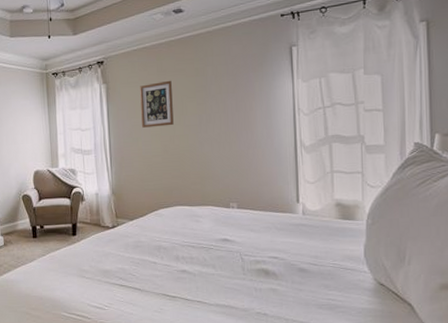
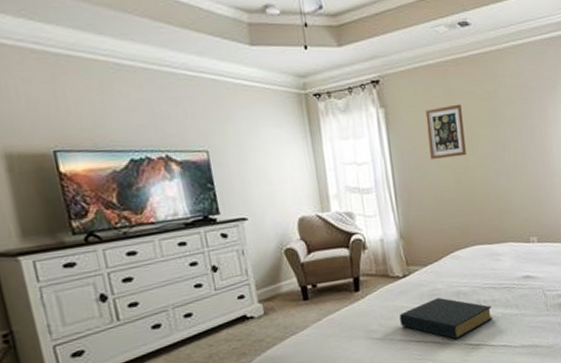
hardback book: none [107,248,190,289] -> present [399,297,493,339]

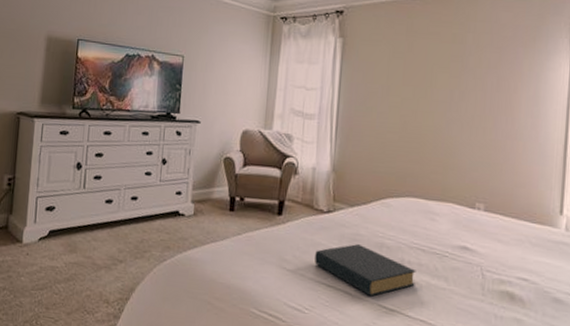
wall art: present [425,104,466,159] -> none [379,43,422,99]

